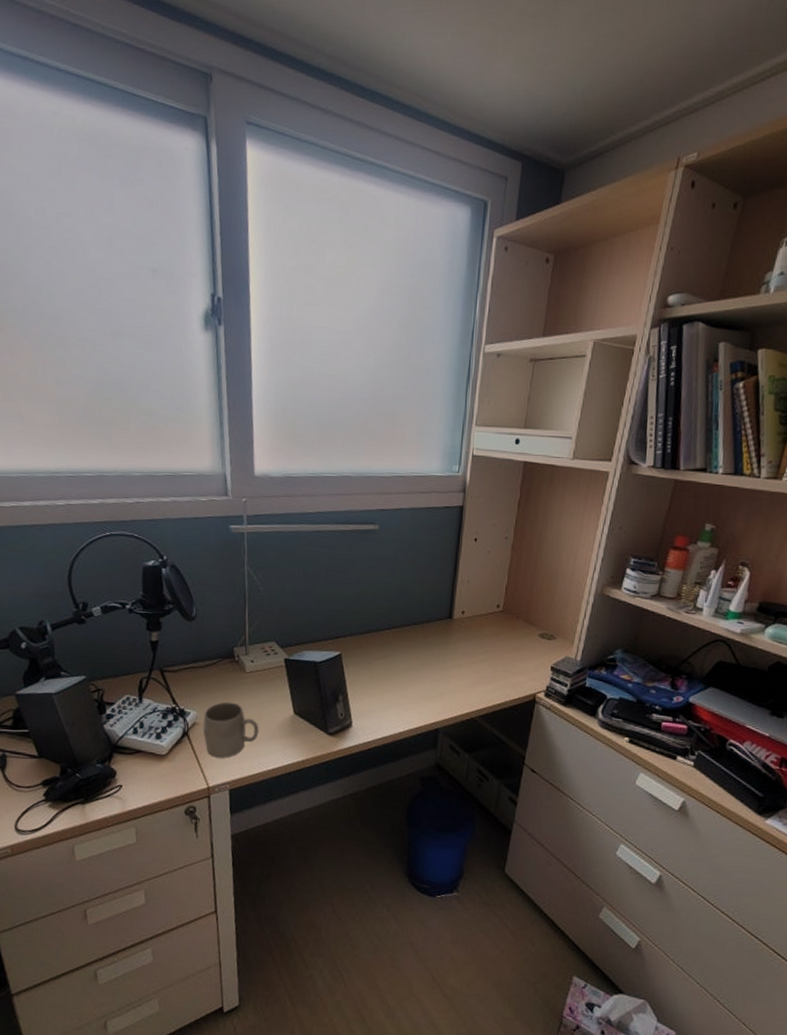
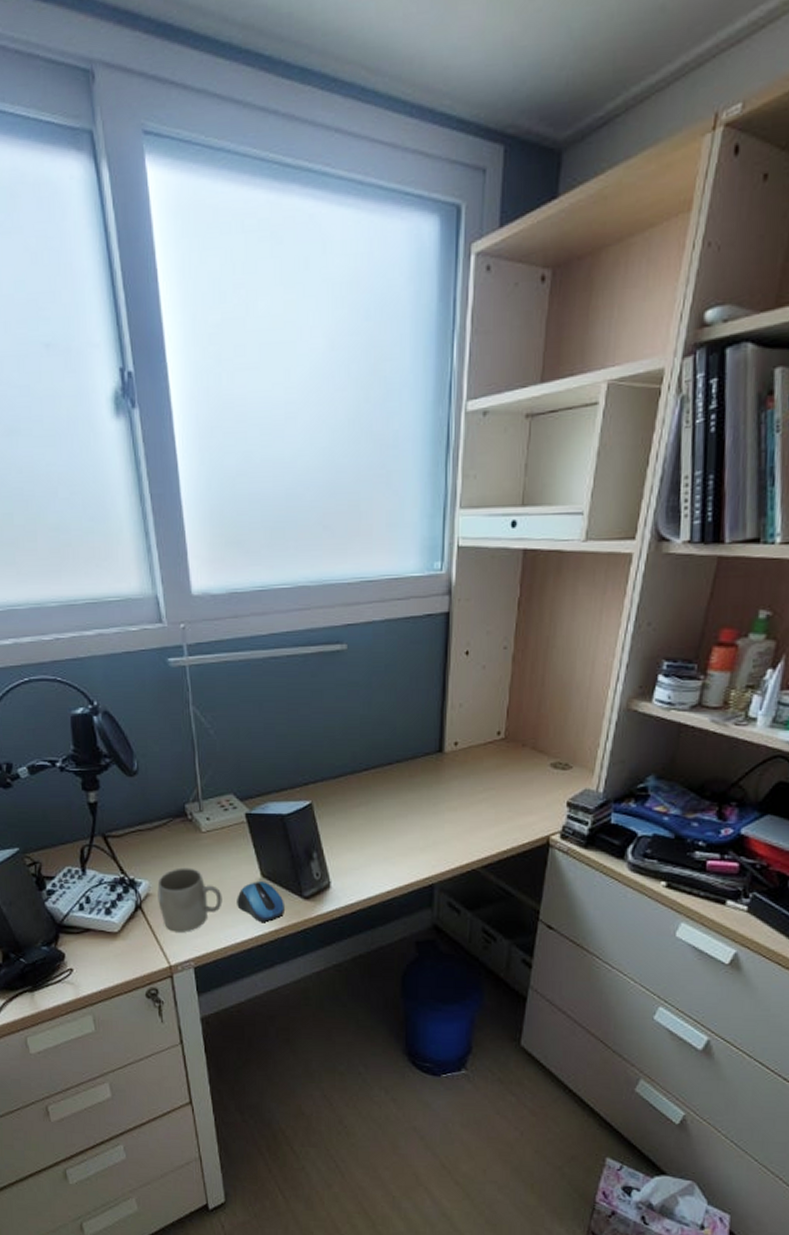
computer mouse: none [271,717,312,754] -> present [237,880,284,923]

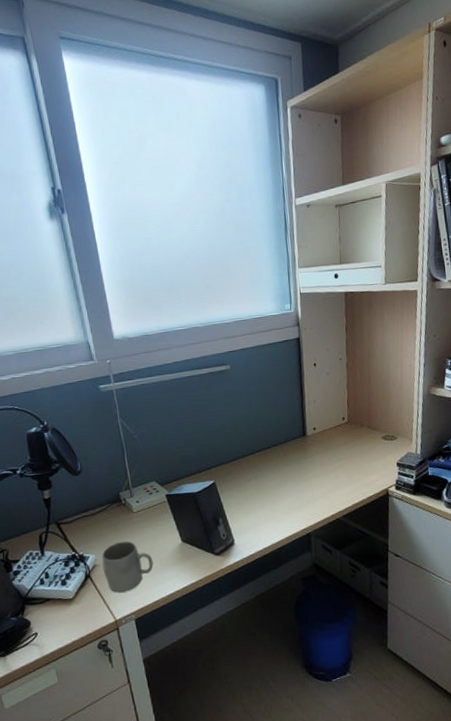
computer mouse: present [237,880,284,923] -> none [164,544,202,578]

